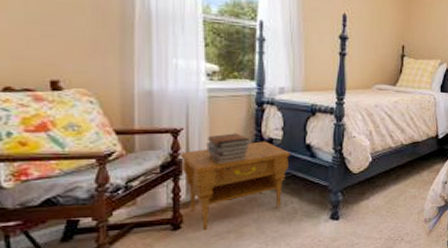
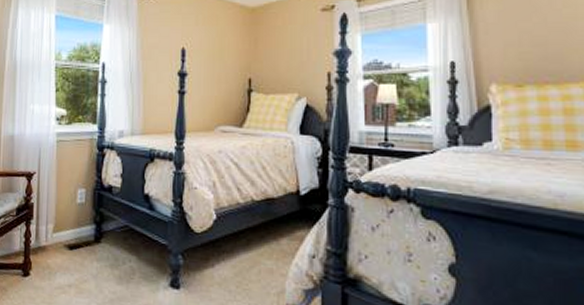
nightstand: present [181,141,290,230] -> none [32,188,128,280]
book stack: present [206,133,251,165] -> none [53,178,92,212]

